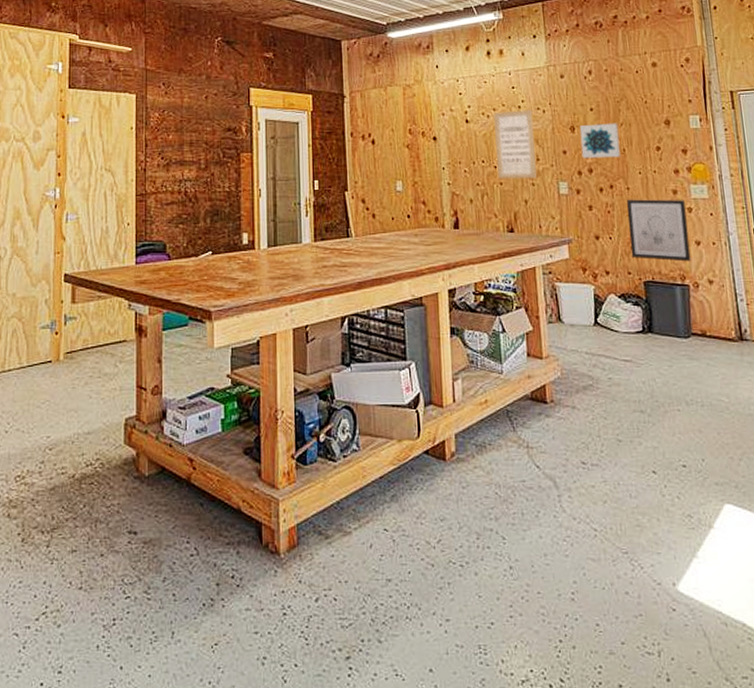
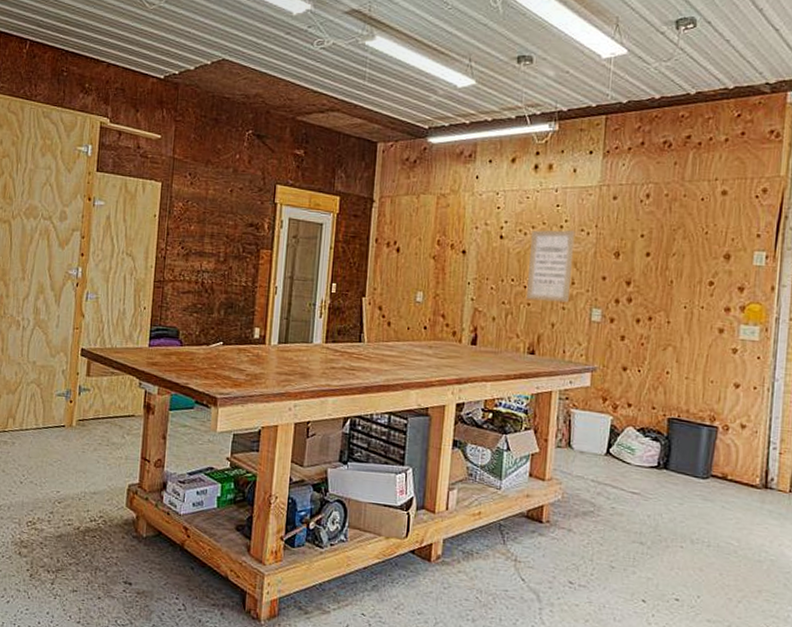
wall art: present [579,123,621,159] -> none [623,251,670,289]
wall art: present [627,199,691,262] -> none [659,333,731,404]

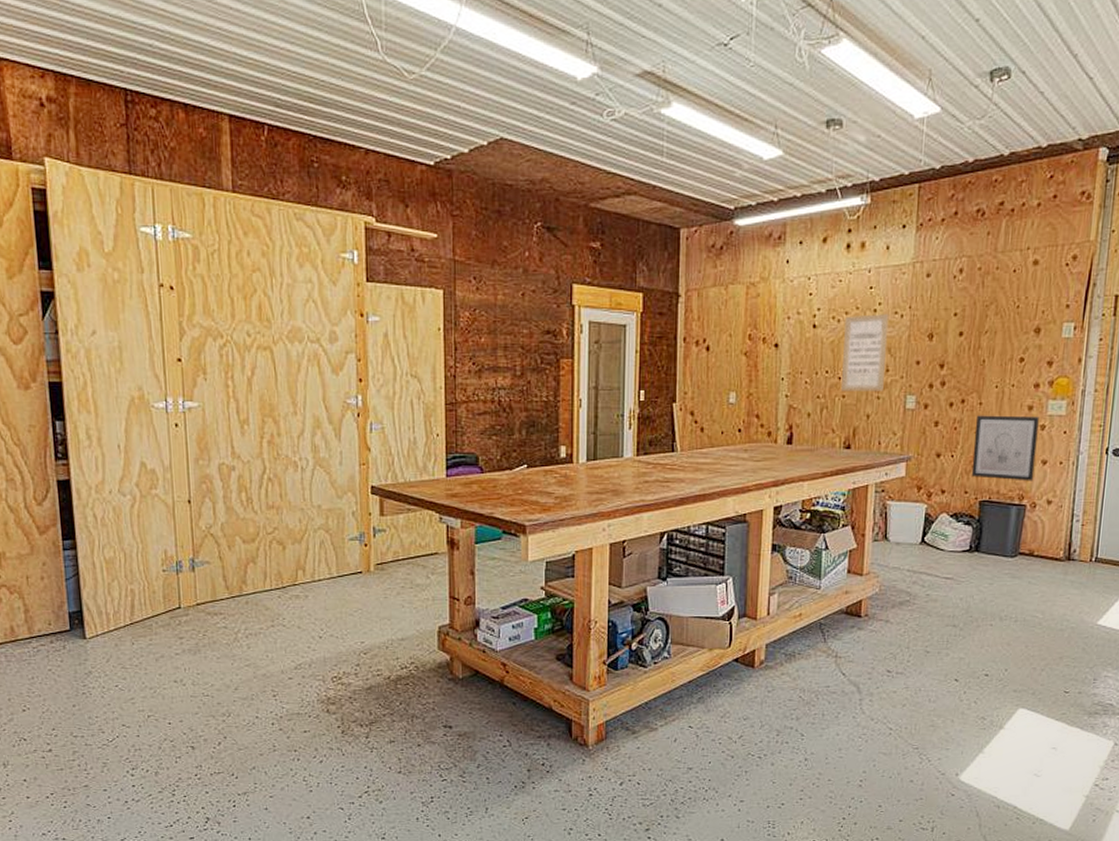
wall art: none [659,333,731,404] -> present [971,415,1039,481]

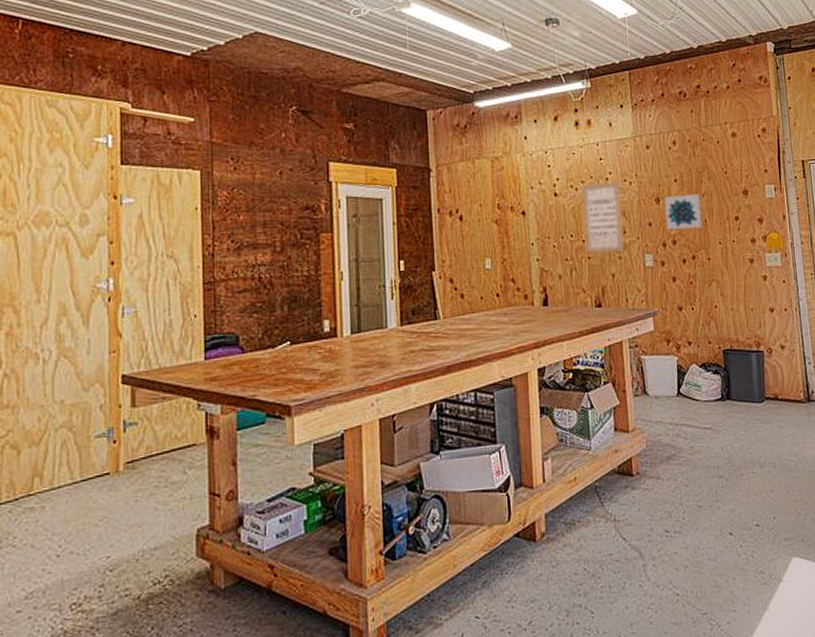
wall art: none [936,330,982,370] -> present [664,193,703,230]
wall art: present [971,415,1039,481] -> none [708,268,766,329]

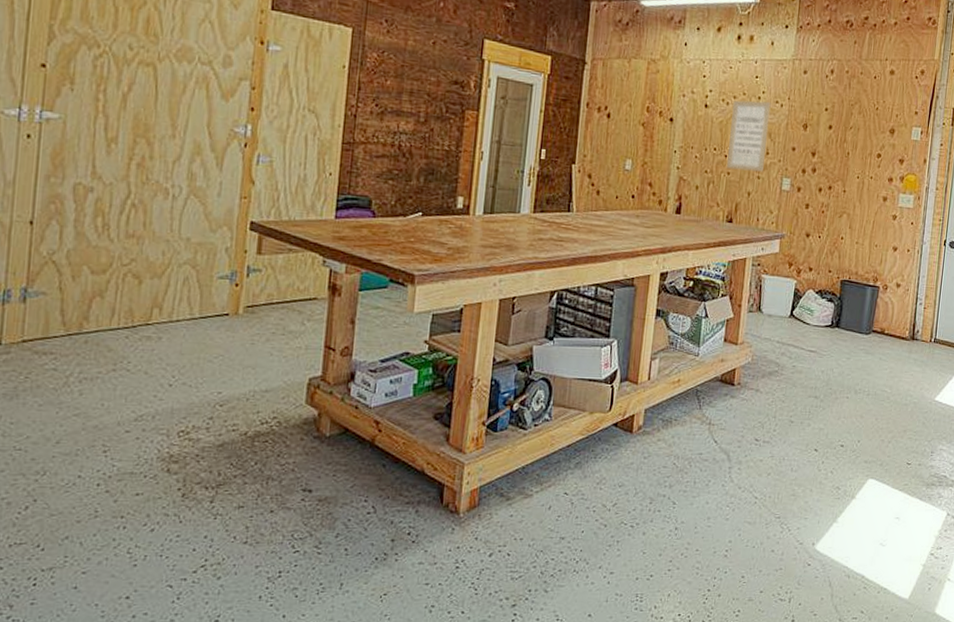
wall art: present [664,193,703,230] -> none [809,123,848,160]

